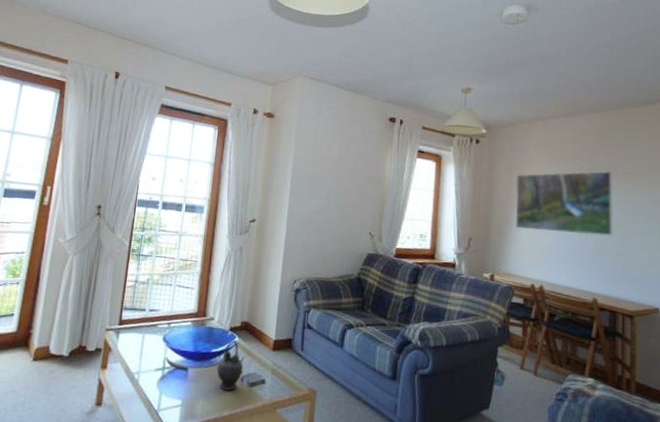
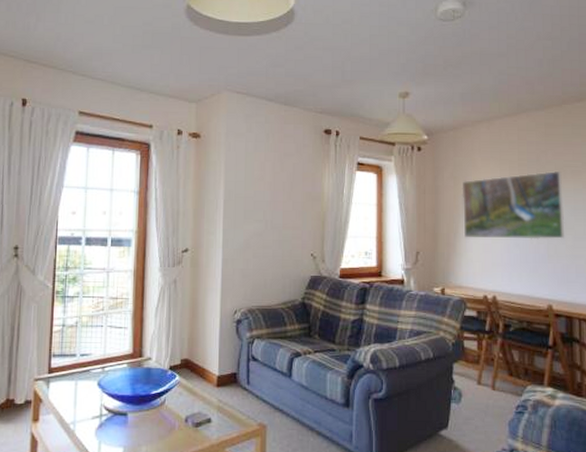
teapot: present [216,340,245,390] -> none [158,380,187,433]

